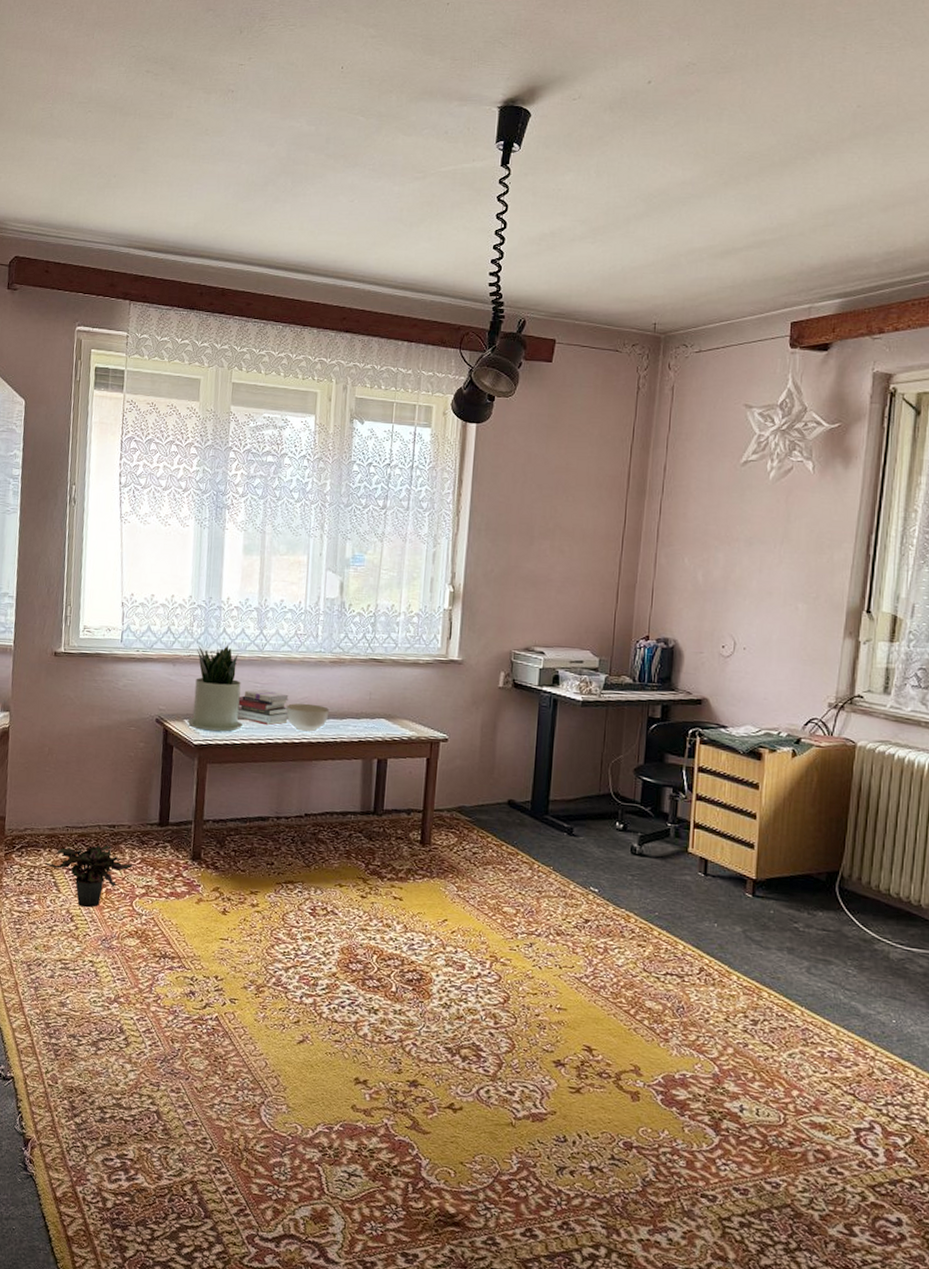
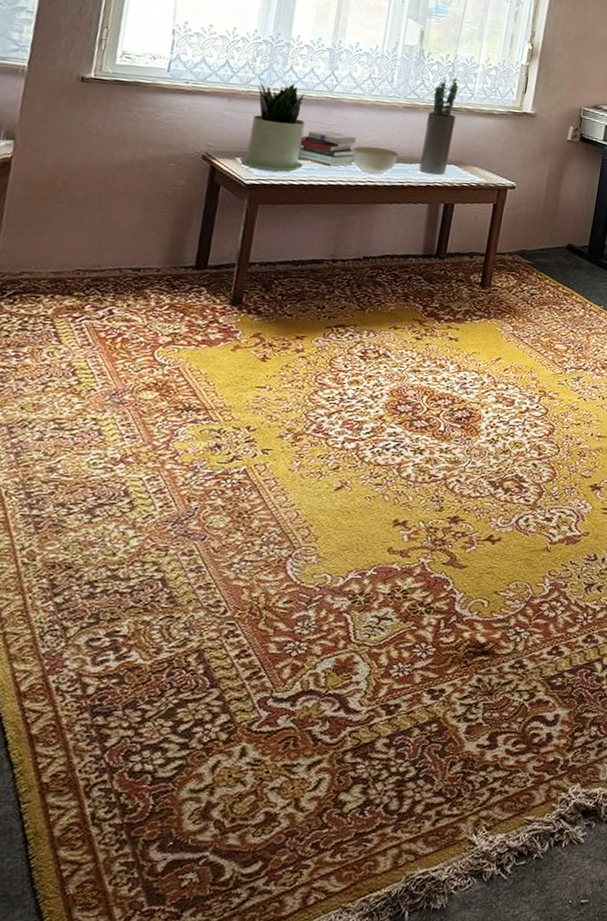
potted plant: present [46,844,134,908] -> none [46,289,160,360]
vase: none [349,624,382,730] -> present [419,74,460,175]

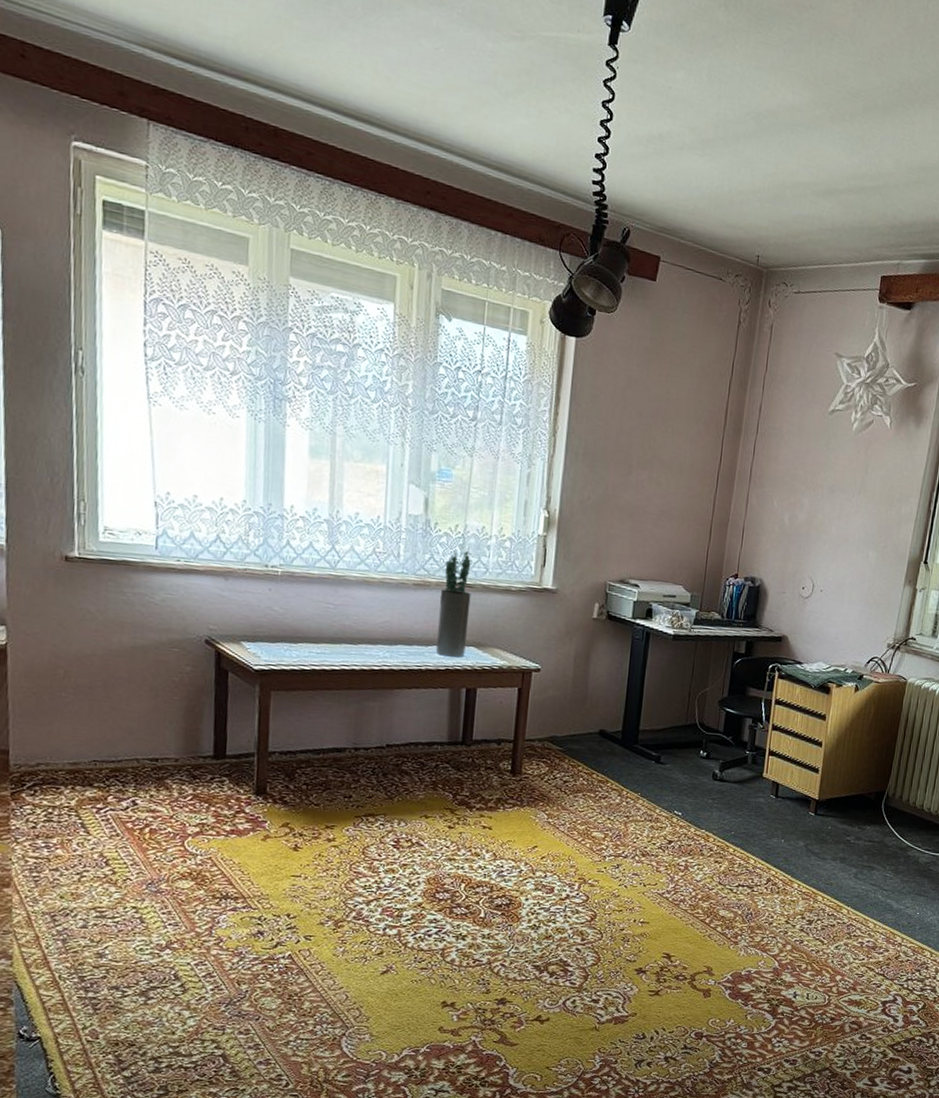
planter: present [239,81,305,173] -> none [244,558,314,657]
books: present [297,130,357,167] -> none [306,611,367,651]
bowl: present [352,146,399,176] -> none [364,627,413,659]

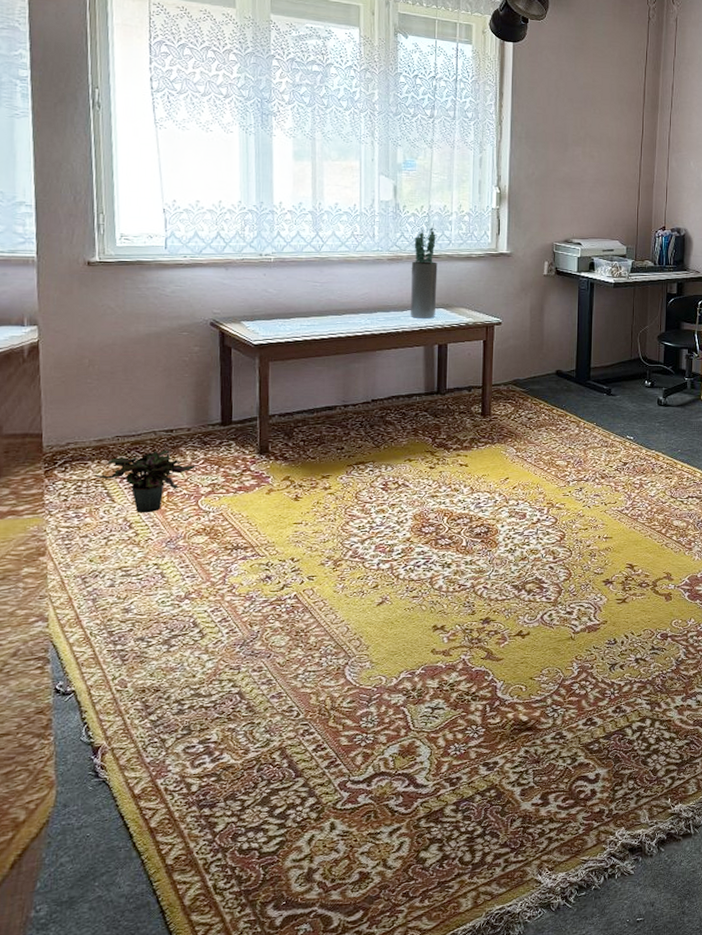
potted plant: none [69,780,184,850] -> present [95,449,197,513]

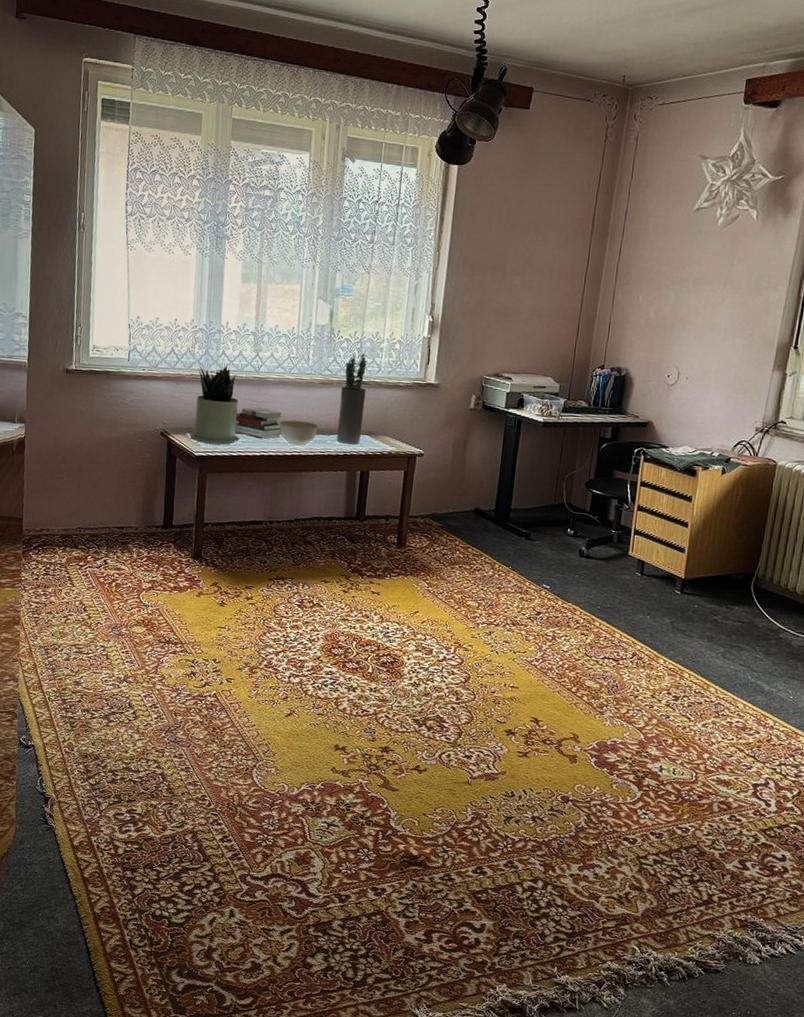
potted plant: present [95,449,197,513] -> none [61,544,141,600]
planter: none [244,248,305,331] -> present [189,365,241,445]
books: none [297,288,350,322] -> present [234,407,282,440]
bowl: none [347,298,390,325] -> present [279,420,319,446]

